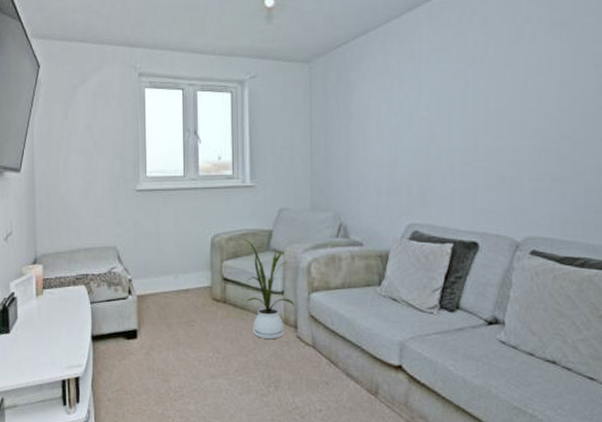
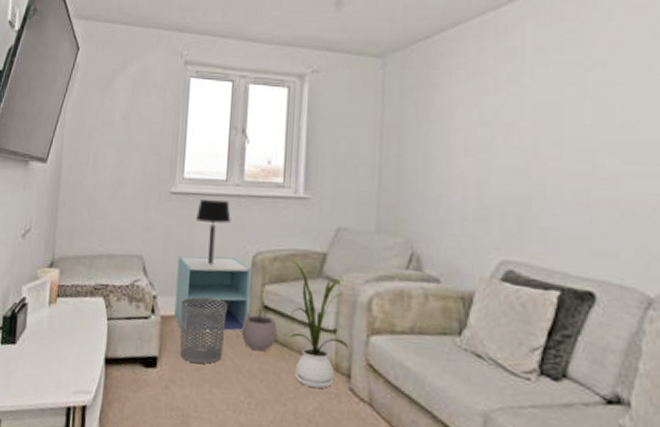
nightstand: none [148,240,212,308] -> present [174,255,251,334]
waste bin: none [153,275,193,332] -> present [180,296,227,365]
table lamp: none [160,193,190,249] -> present [196,199,231,265]
plant pot: none [207,279,236,316] -> present [242,306,277,352]

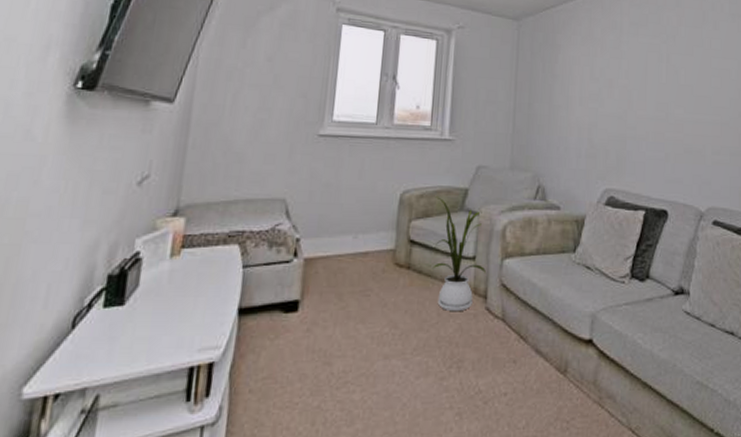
nightstand: present [174,255,251,334] -> none [319,196,399,274]
waste bin: present [180,296,227,365] -> none [324,236,374,303]
table lamp: present [196,199,231,265] -> none [345,141,380,205]
plant pot: present [242,306,277,352] -> none [388,241,422,284]

